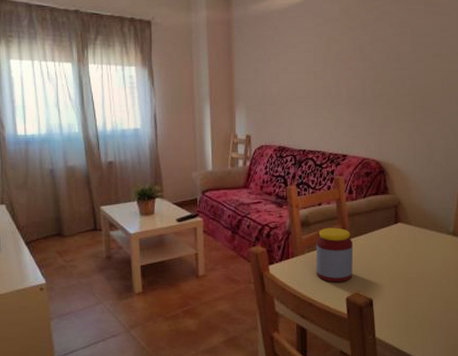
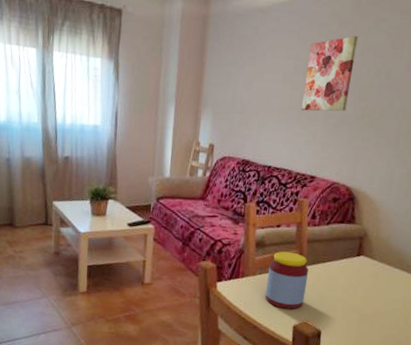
wall art: none [326,27,366,97] -> present [301,35,358,112]

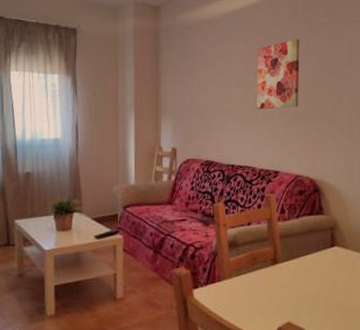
jar: present [265,251,308,310] -> none [245,249,285,311]

